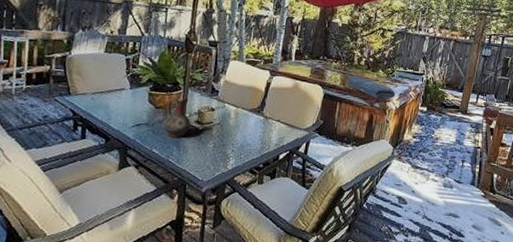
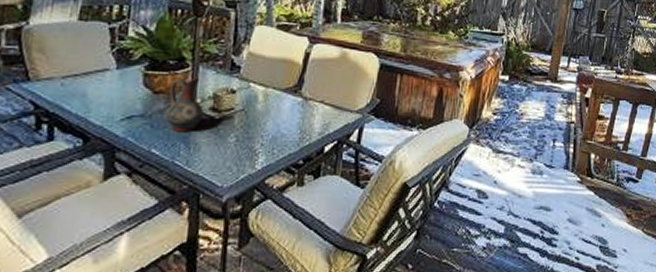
towel: present [347,75,395,99] -> none [409,38,470,68]

